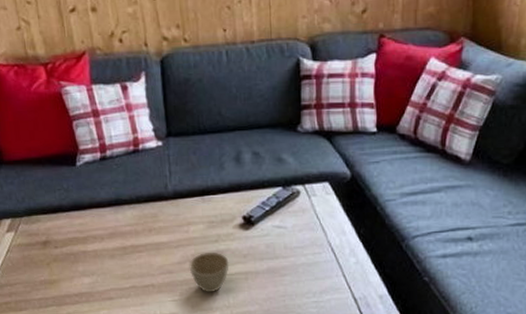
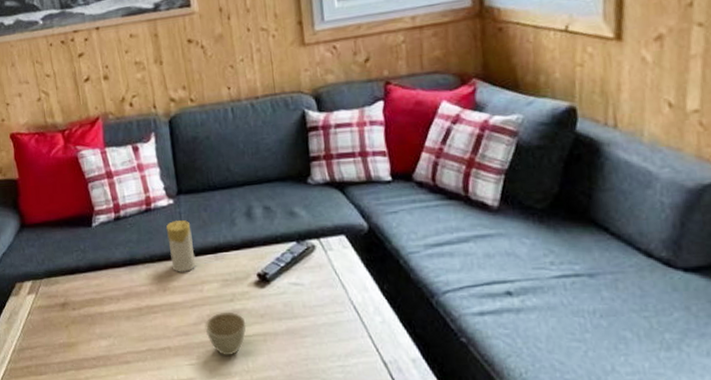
candle: none [153,162,183,214] -> present [165,219,196,272]

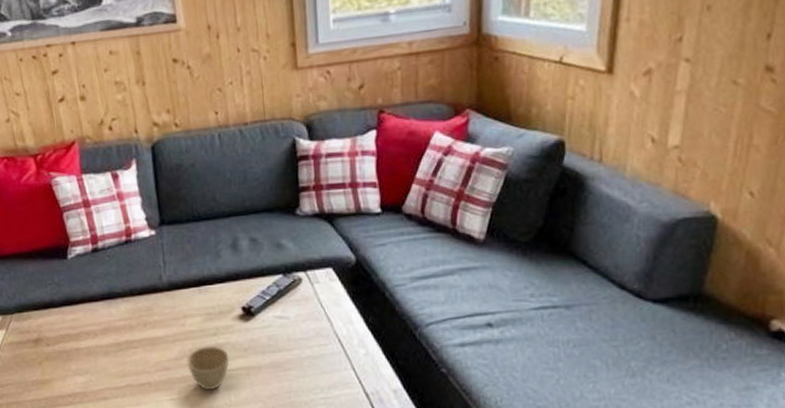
candle: present [165,219,196,272] -> none [147,251,179,306]

